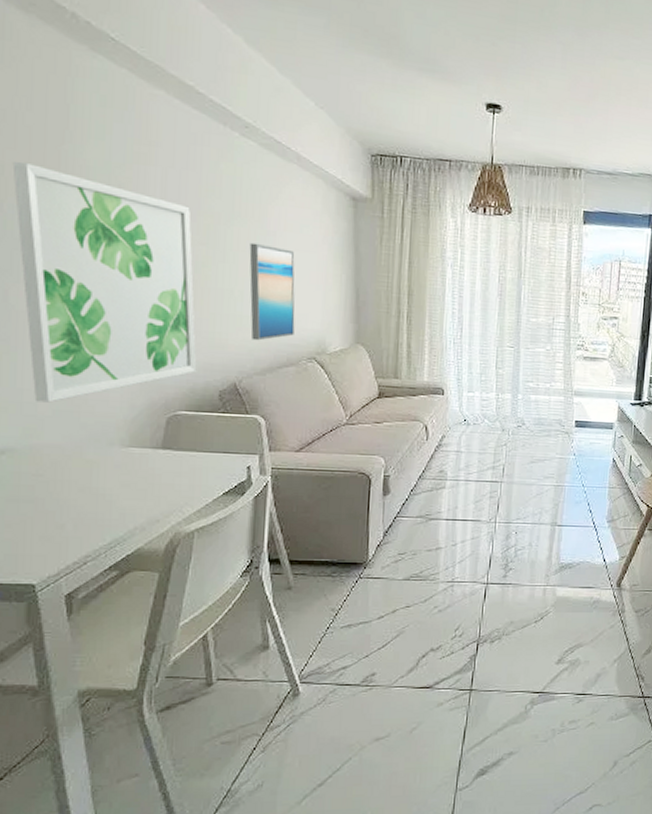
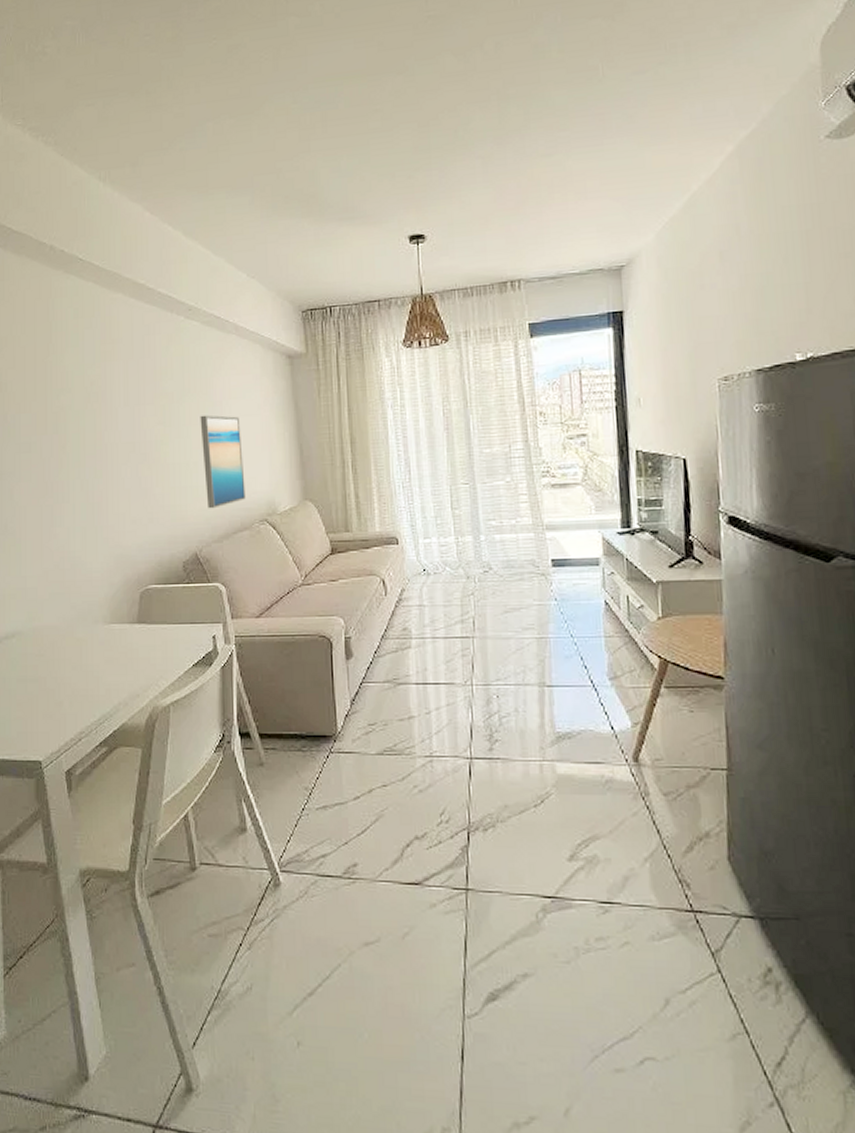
wall art: present [12,161,197,403] -> none [13,377,163,587]

